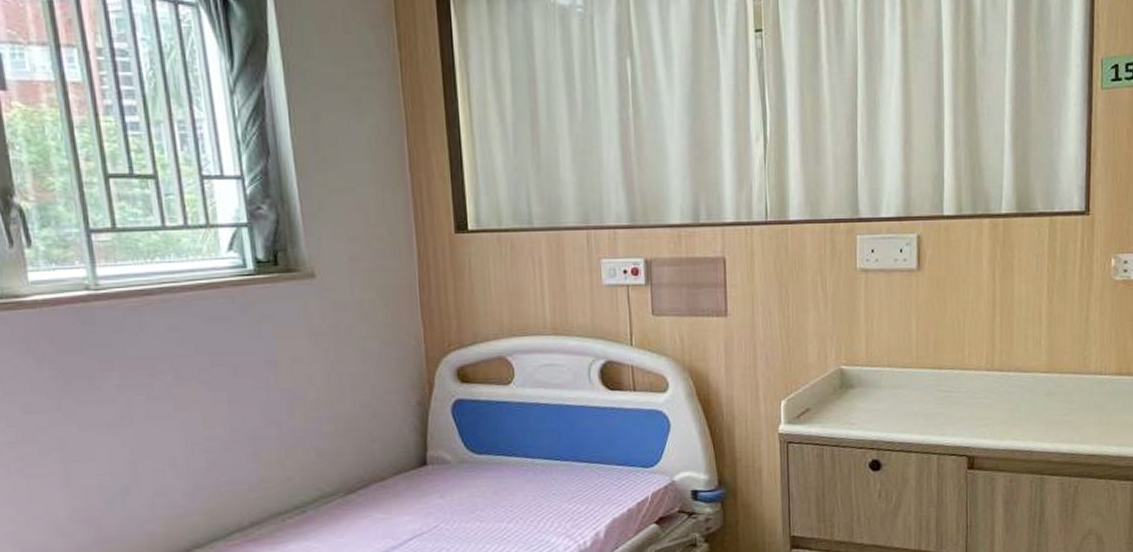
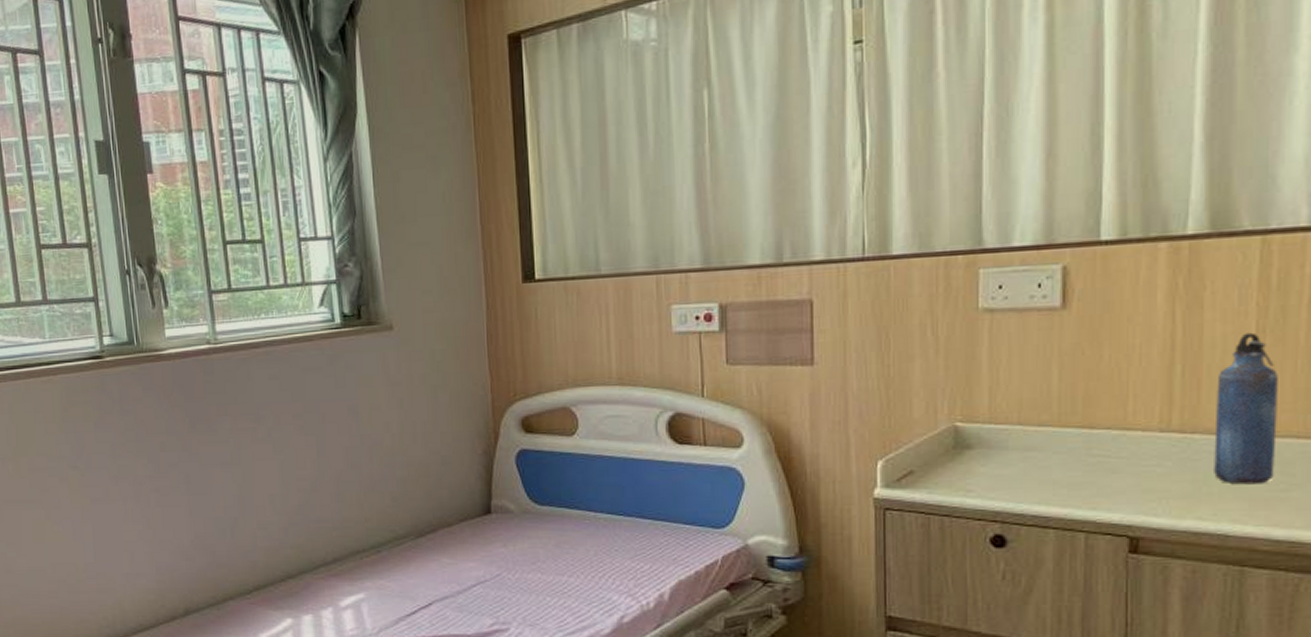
water bottle: none [1022,292,1062,411] -> present [1214,332,1278,485]

